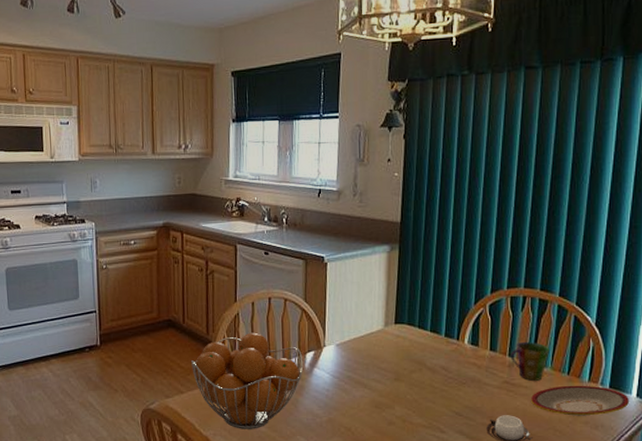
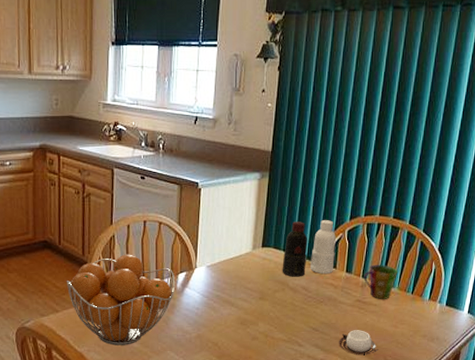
bottle: none [418,294,476,356] -> present [282,220,336,277]
plate: present [530,385,629,416] -> none [378,303,461,330]

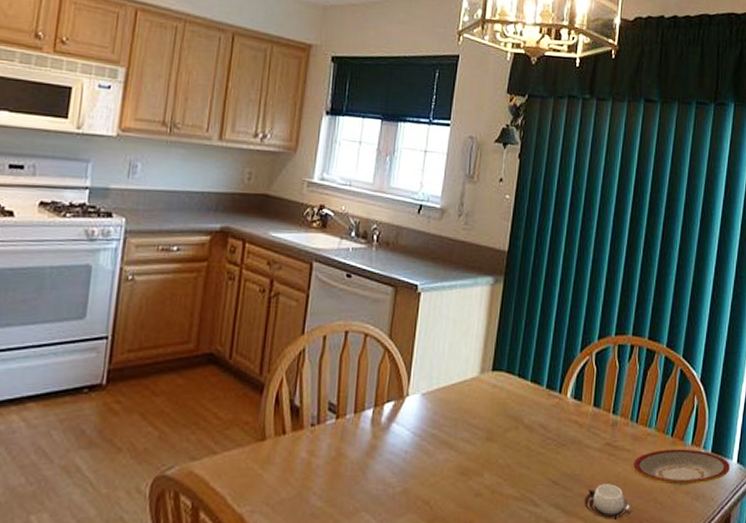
fruit basket: present [66,254,176,346] -> none [232,374,380,504]
bottle: present [282,220,336,277] -> none [515,339,582,411]
cup: present [363,264,398,299] -> none [614,396,654,443]
plate: none [378,303,461,330] -> present [632,449,730,485]

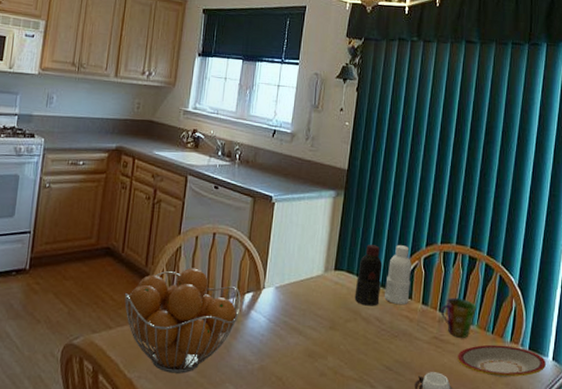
fruit basket: none [232,374,380,504] -> present [124,268,242,374]
bottle: none [515,339,582,411] -> present [354,244,411,306]
cup: none [614,396,654,443] -> present [440,297,476,338]

